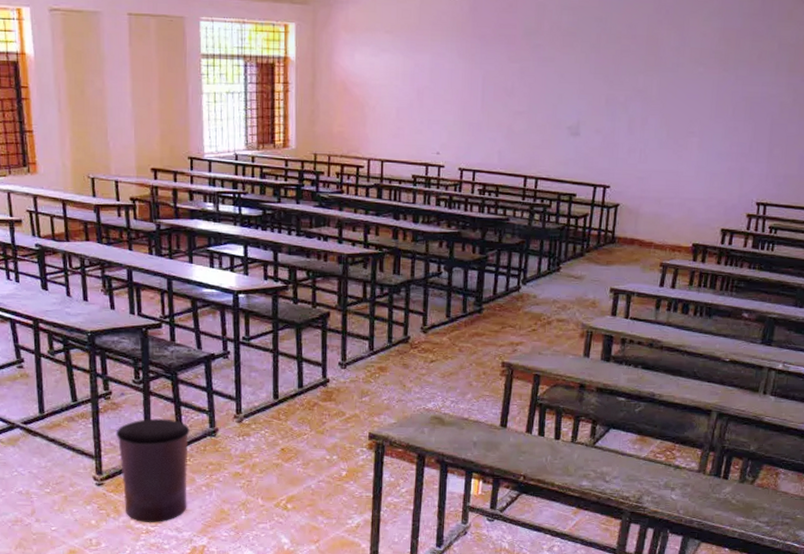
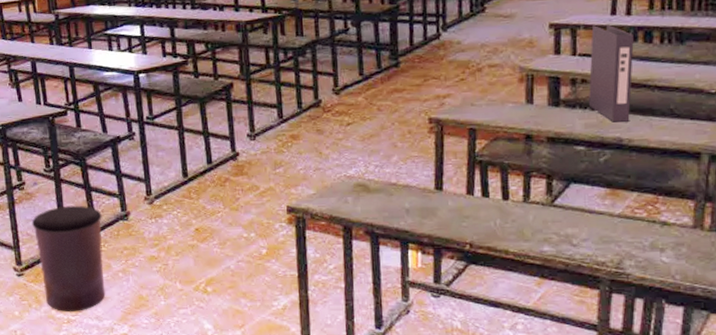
binder: none [632,294,674,381] -> present [588,24,634,123]

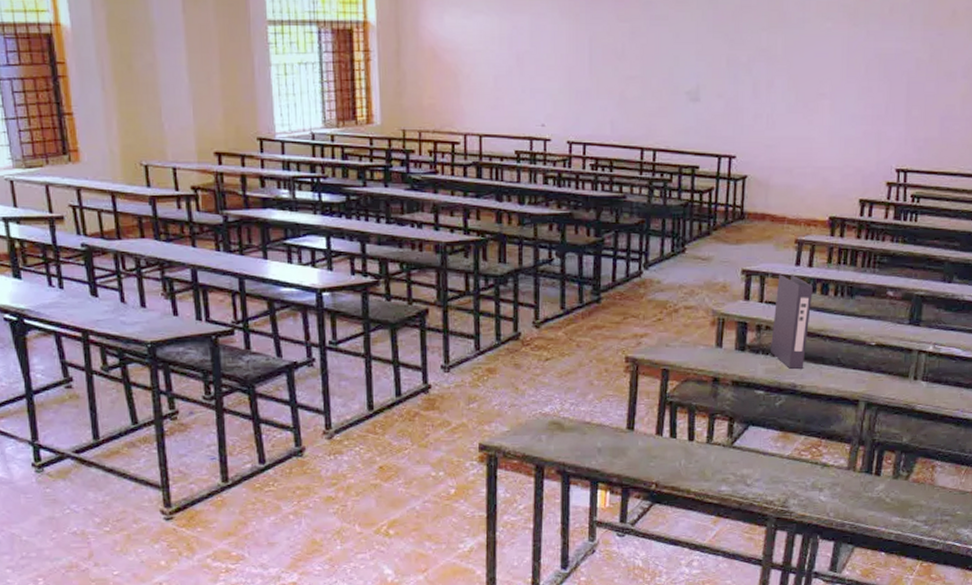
waste bin: present [31,205,106,311] -> none [185,439,273,560]

